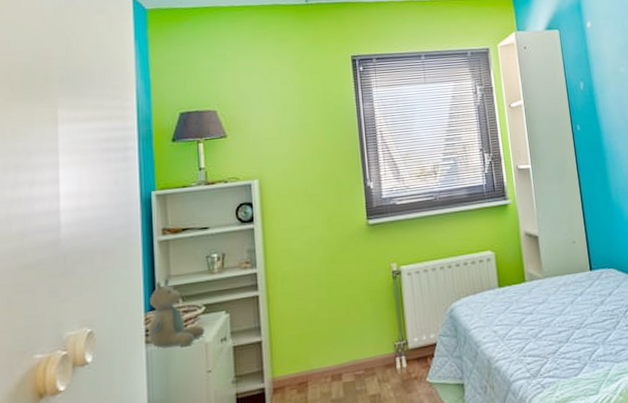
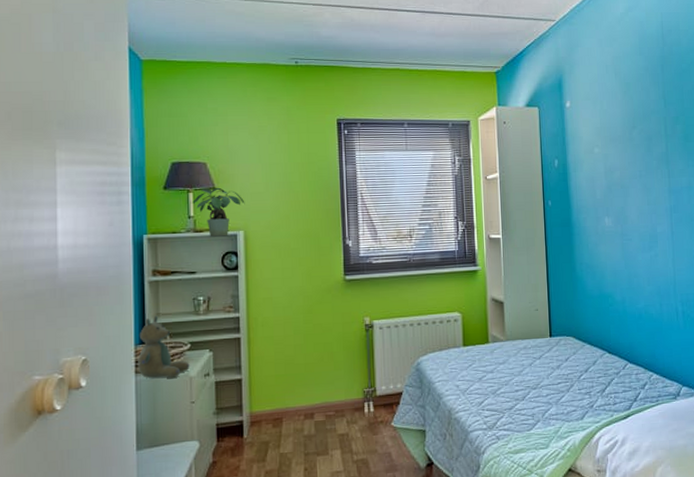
potted plant: none [203,135,259,189] -> present [192,187,245,237]

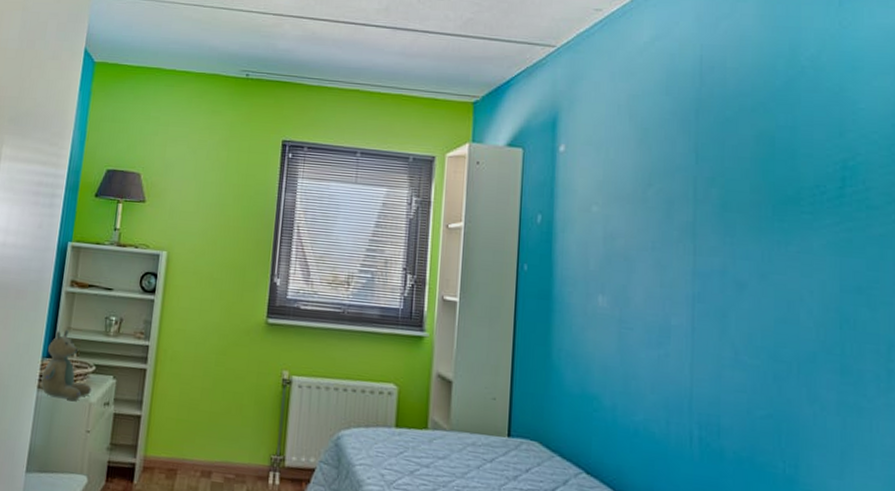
potted plant: present [192,187,245,237] -> none [120,201,173,255]

